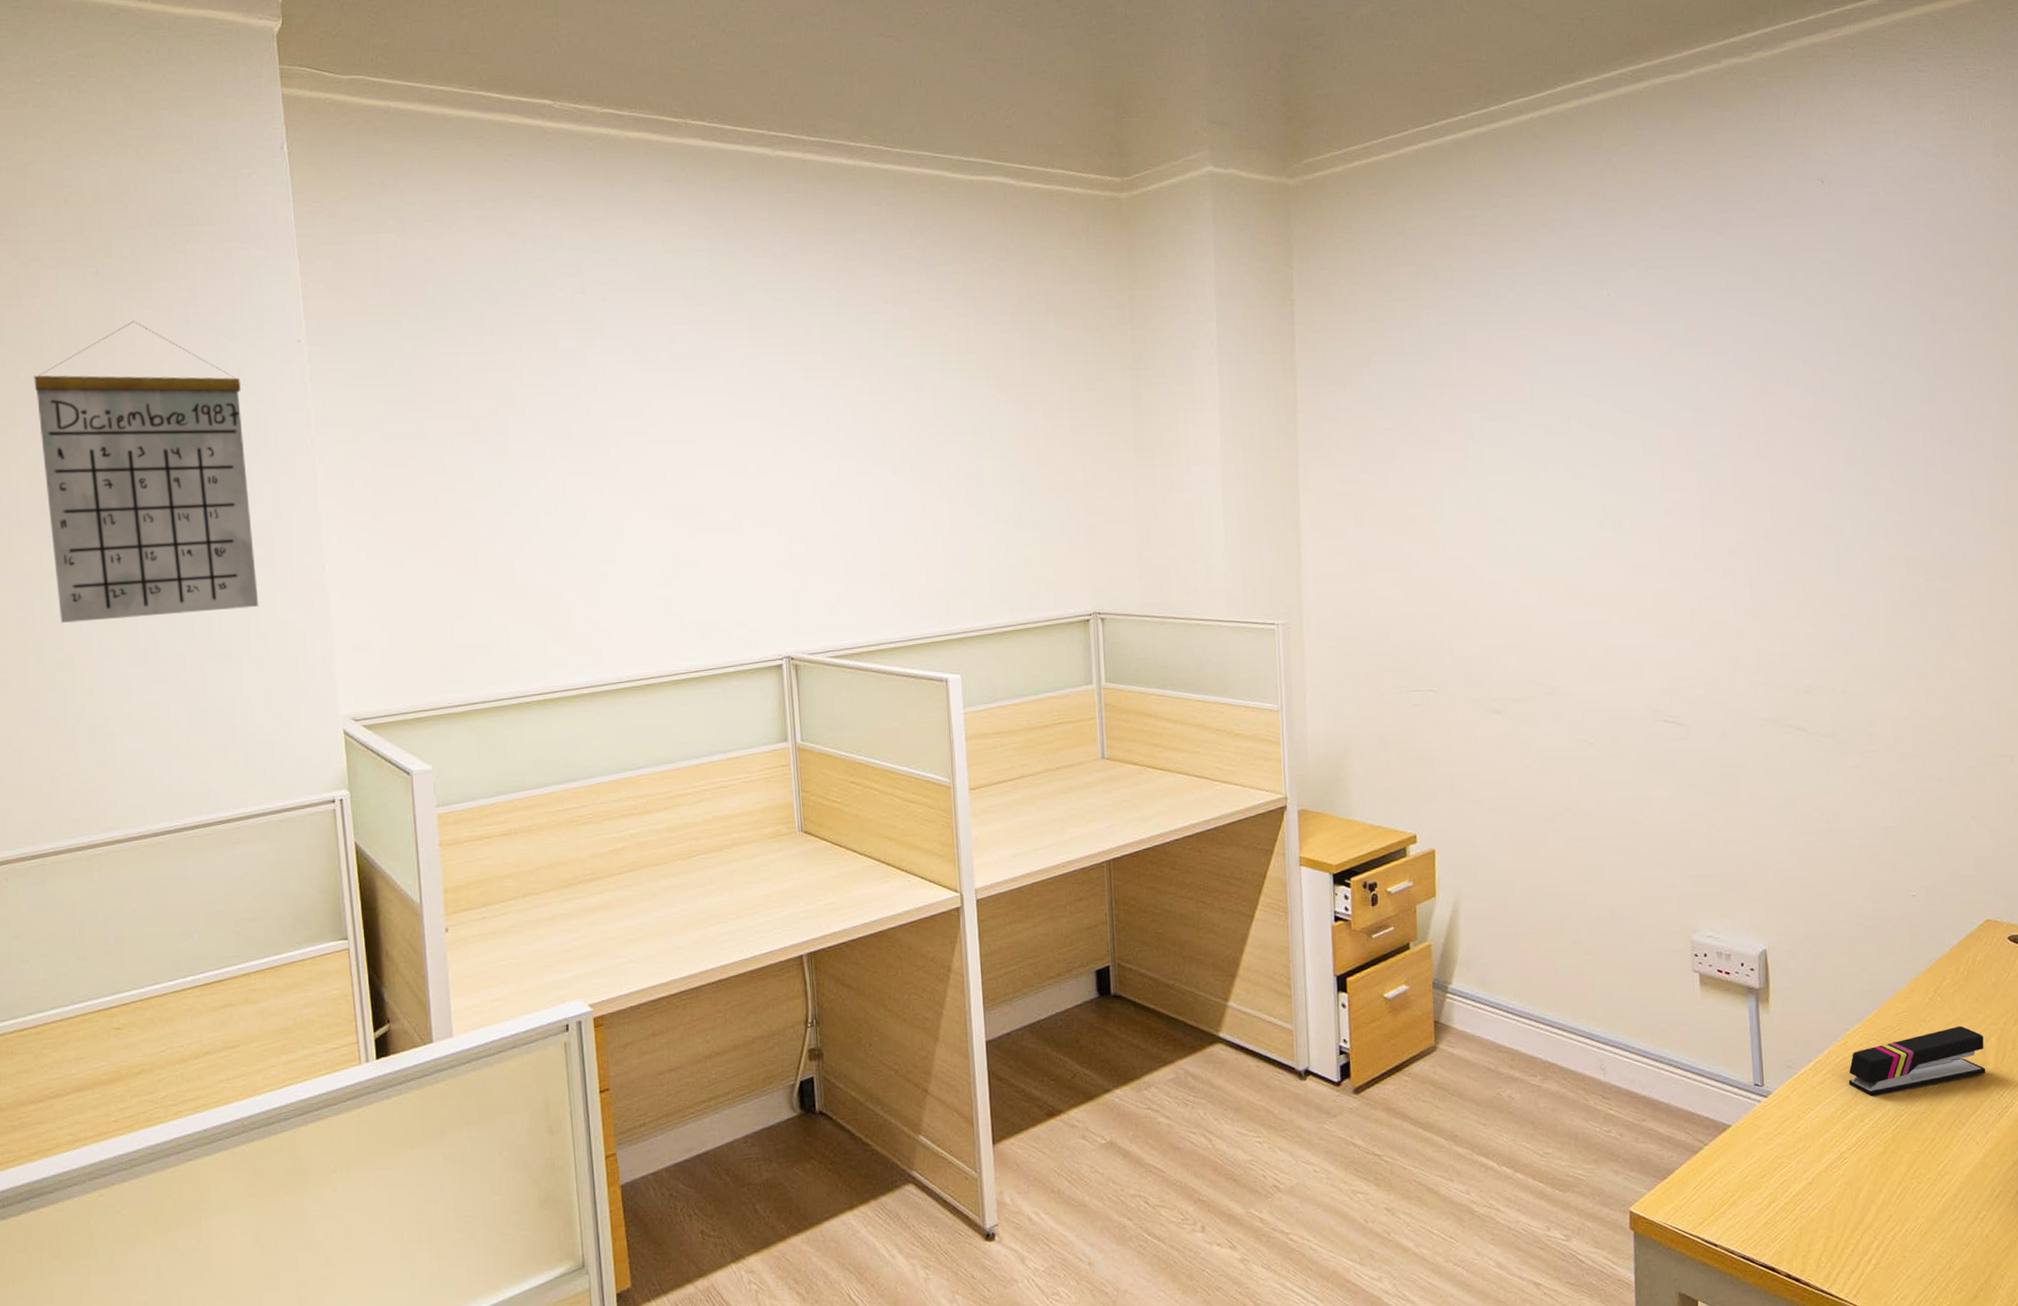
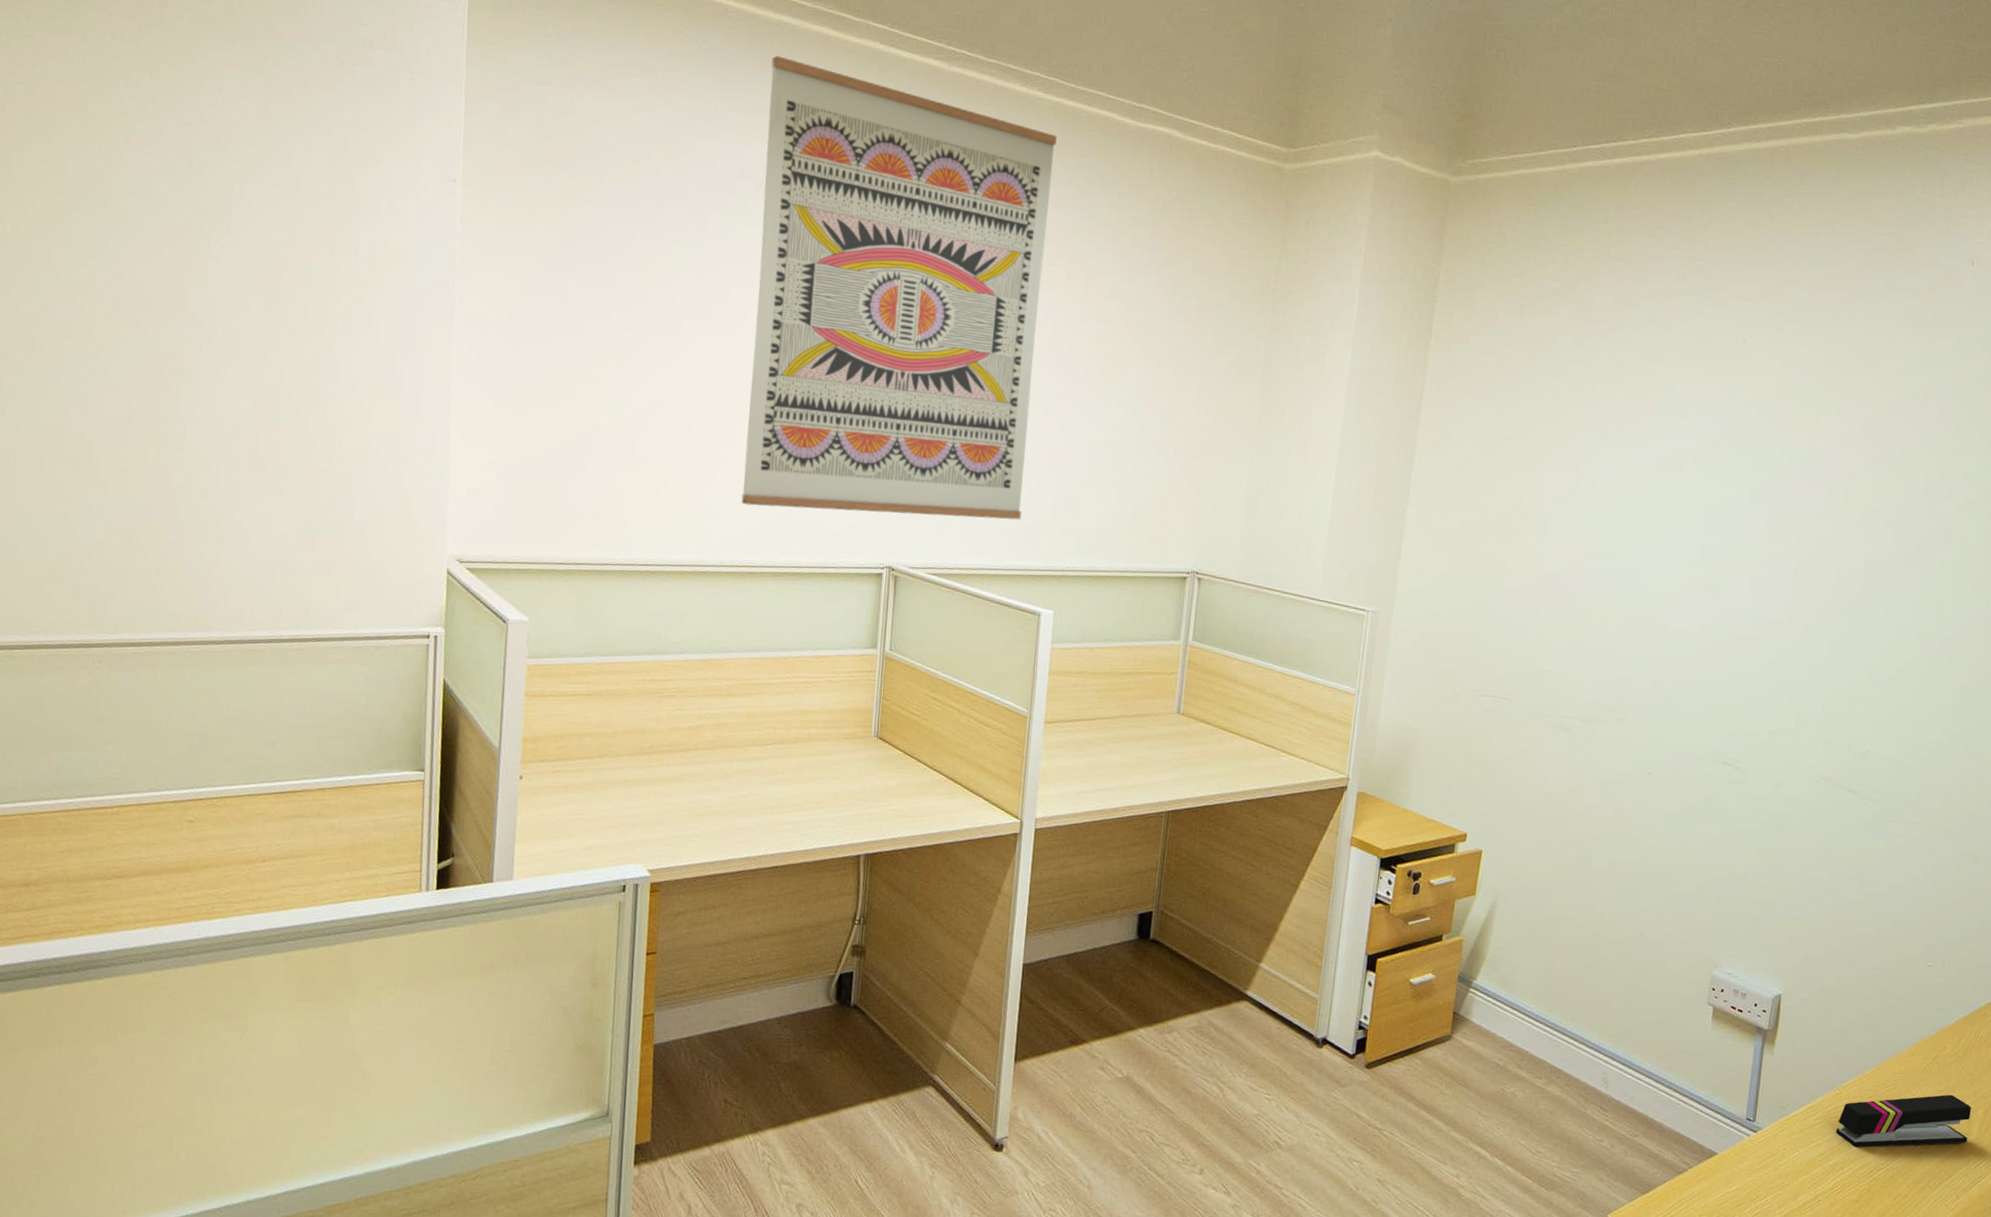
calendar: present [34,321,259,623] -> none [184,134,392,437]
wall art: none [597,168,913,617] -> present [741,56,1057,520]

